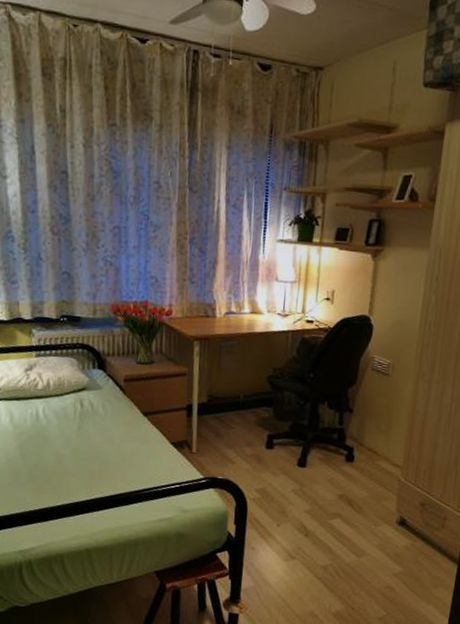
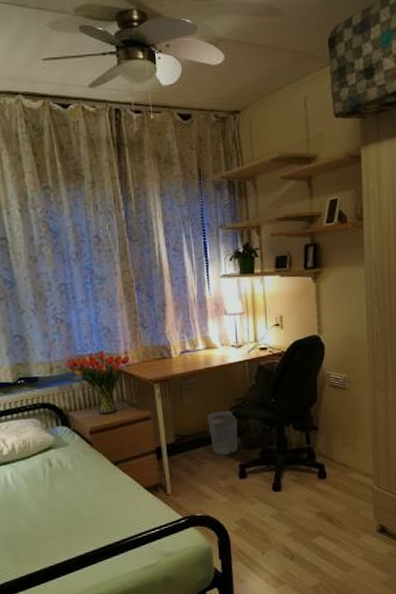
wastebasket: none [242,378,273,423] -> present [206,410,238,455]

